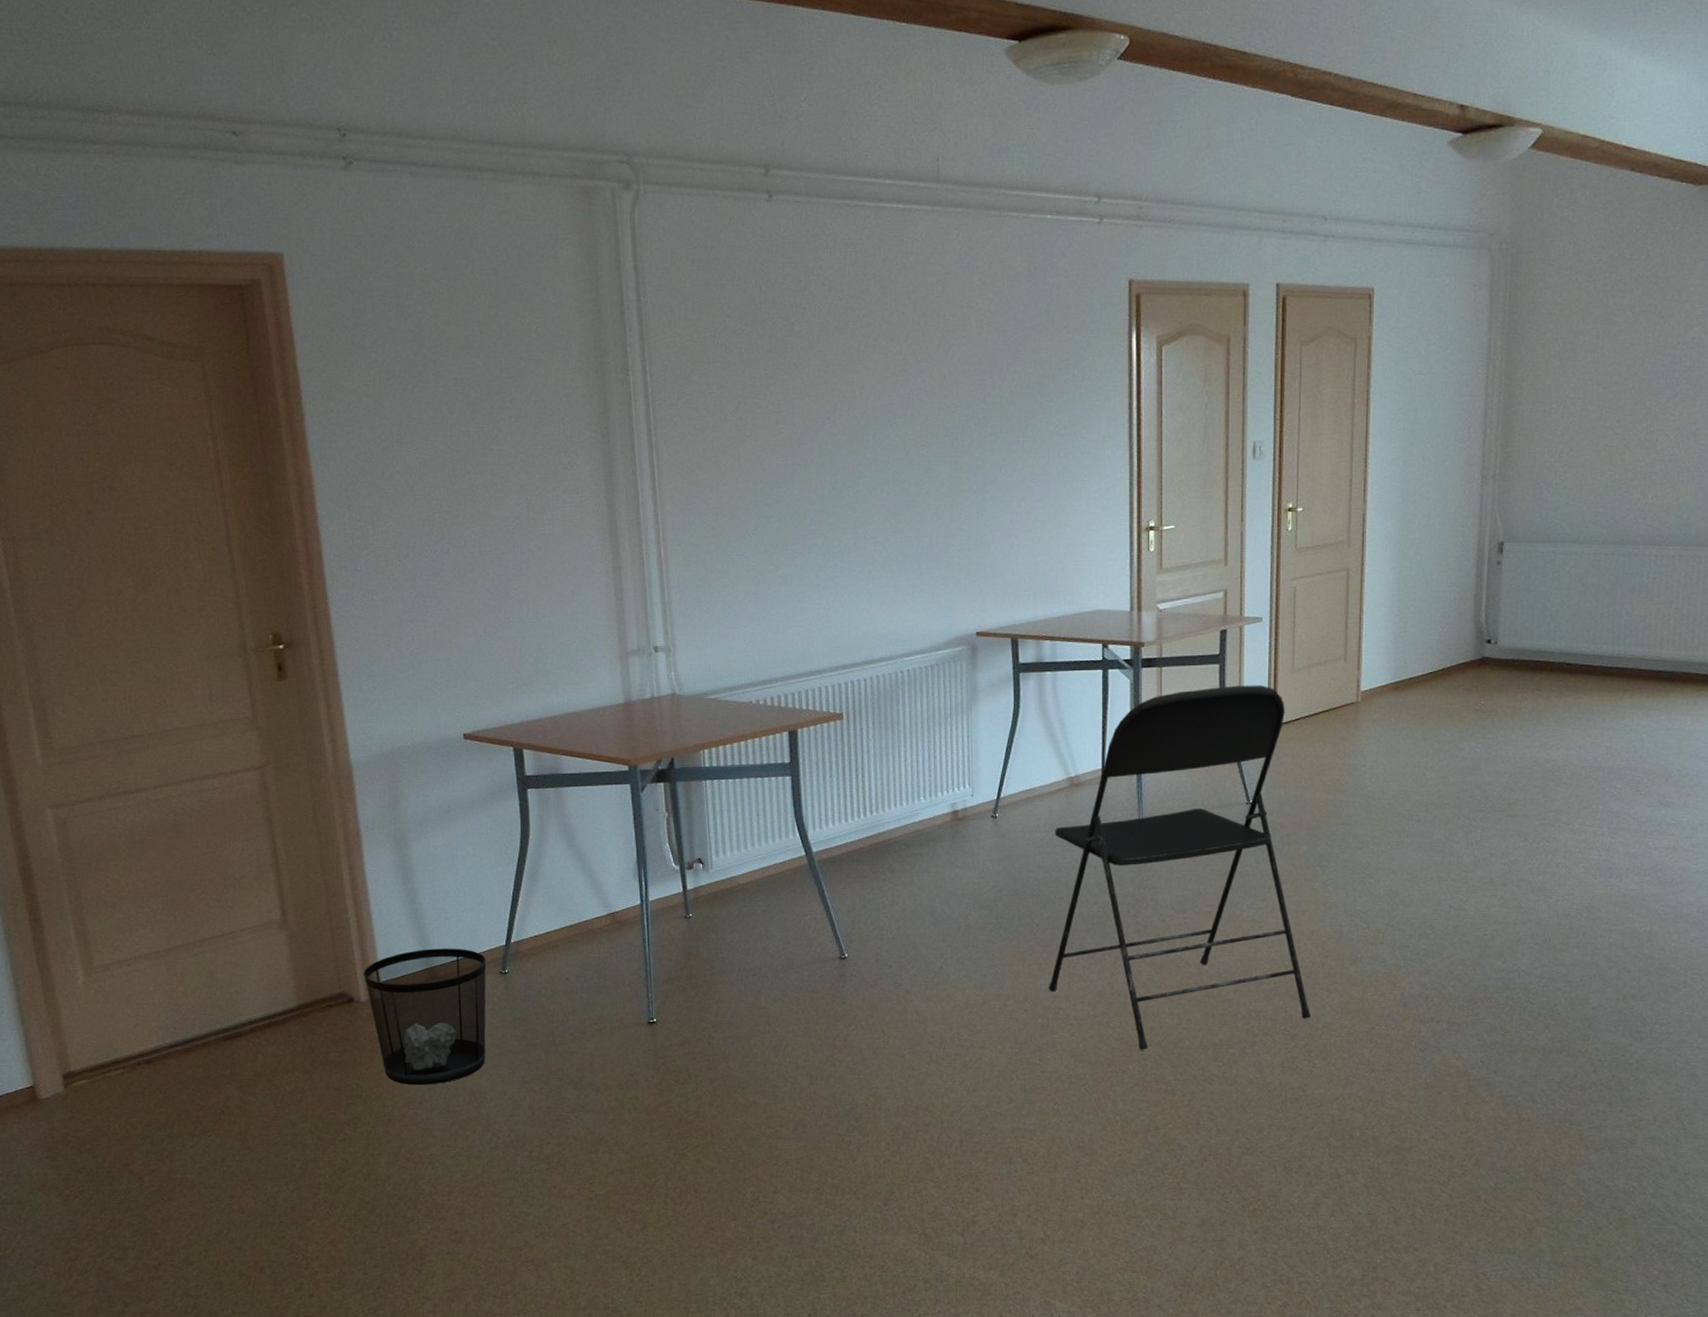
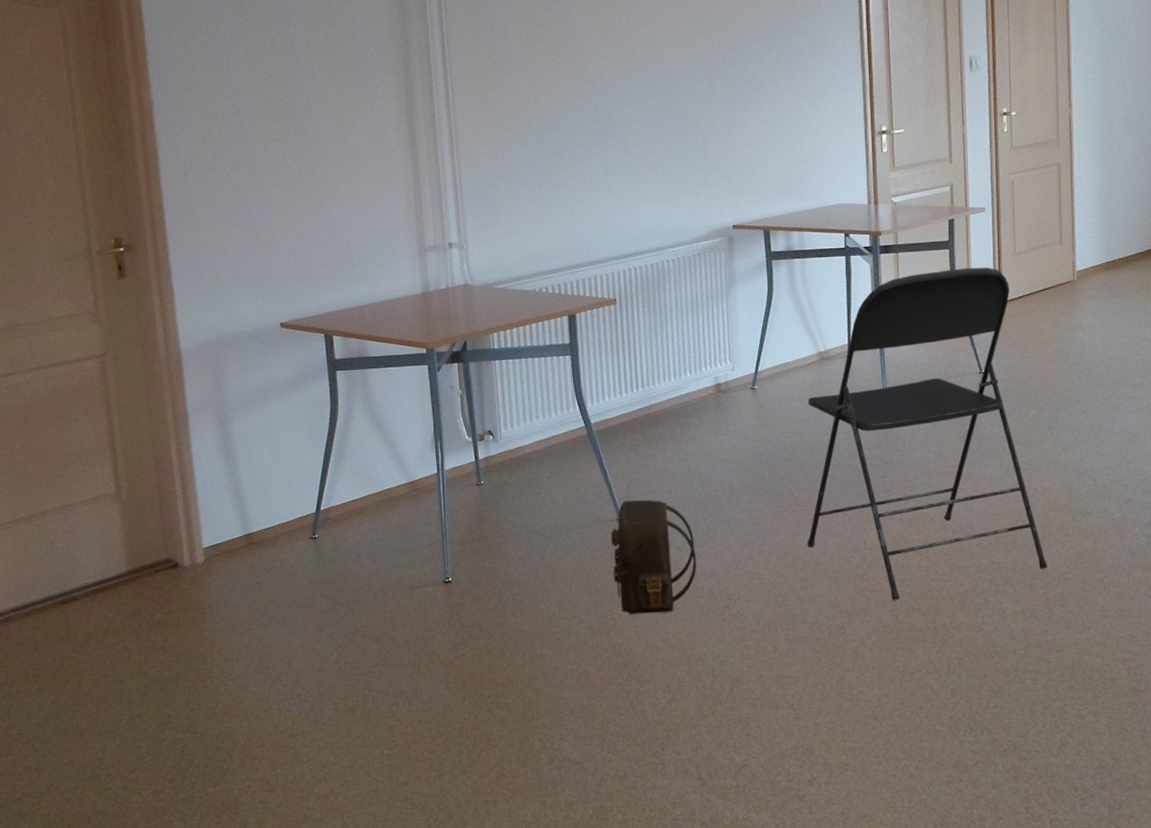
waste bin: present [363,948,487,1086] -> none [188,516,299,644]
backpack: none [832,937,927,1061] -> present [610,499,697,614]

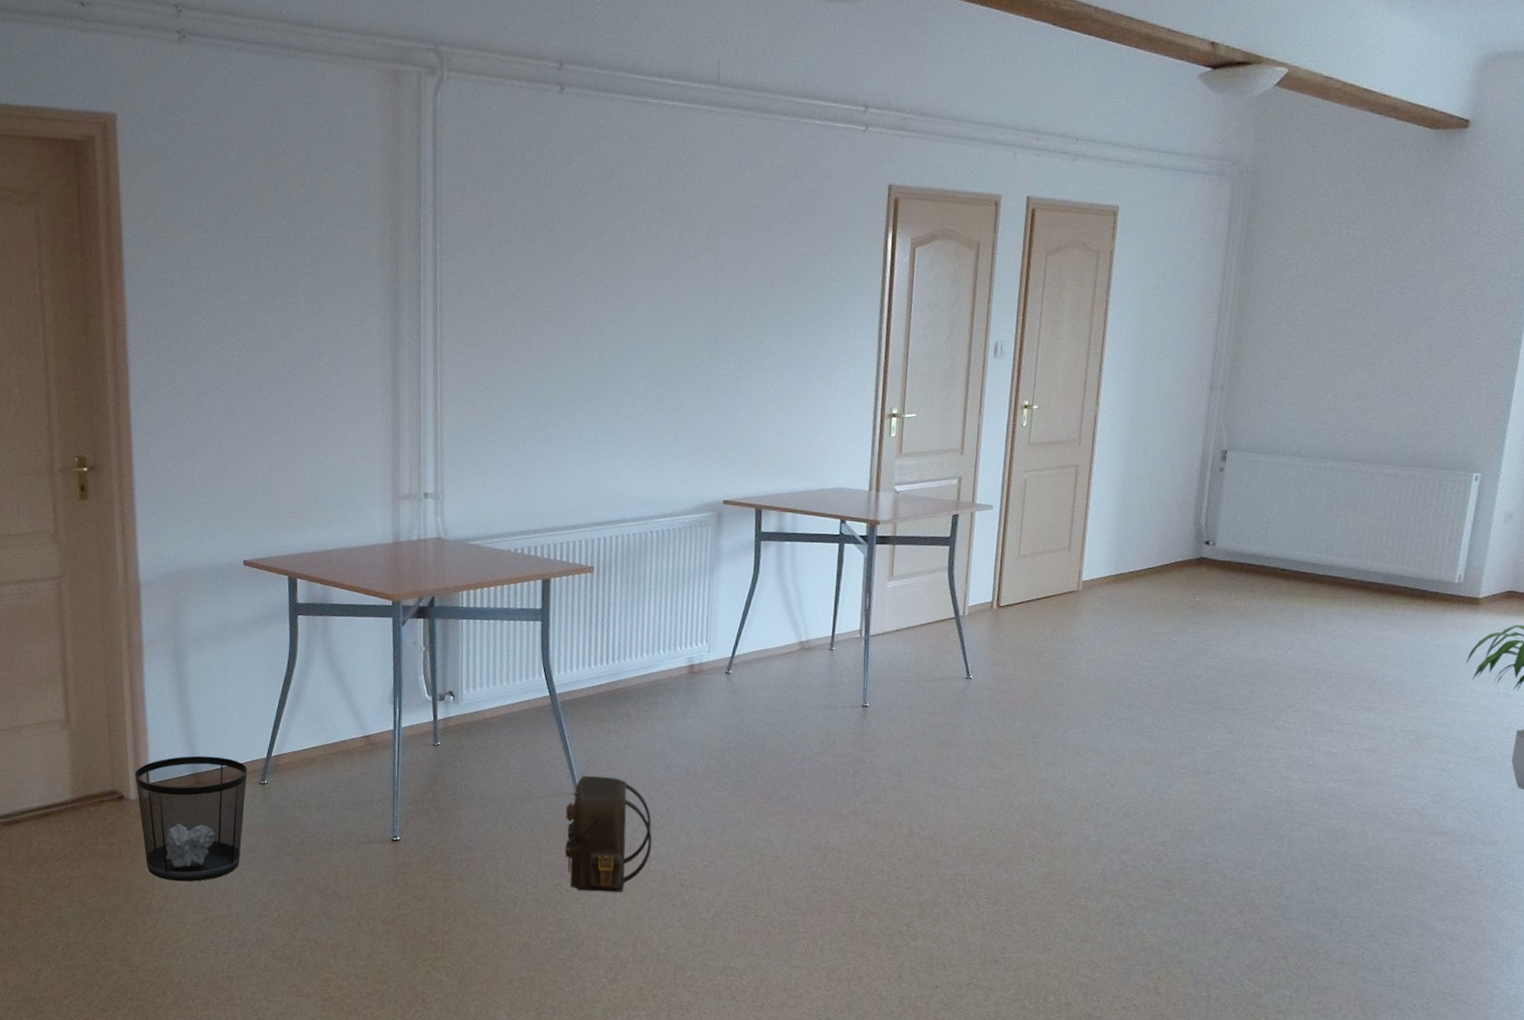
waste bin: none [188,516,299,644] -> present [135,755,248,882]
folding chair: present [806,267,1047,601] -> none [767,567,1014,903]

